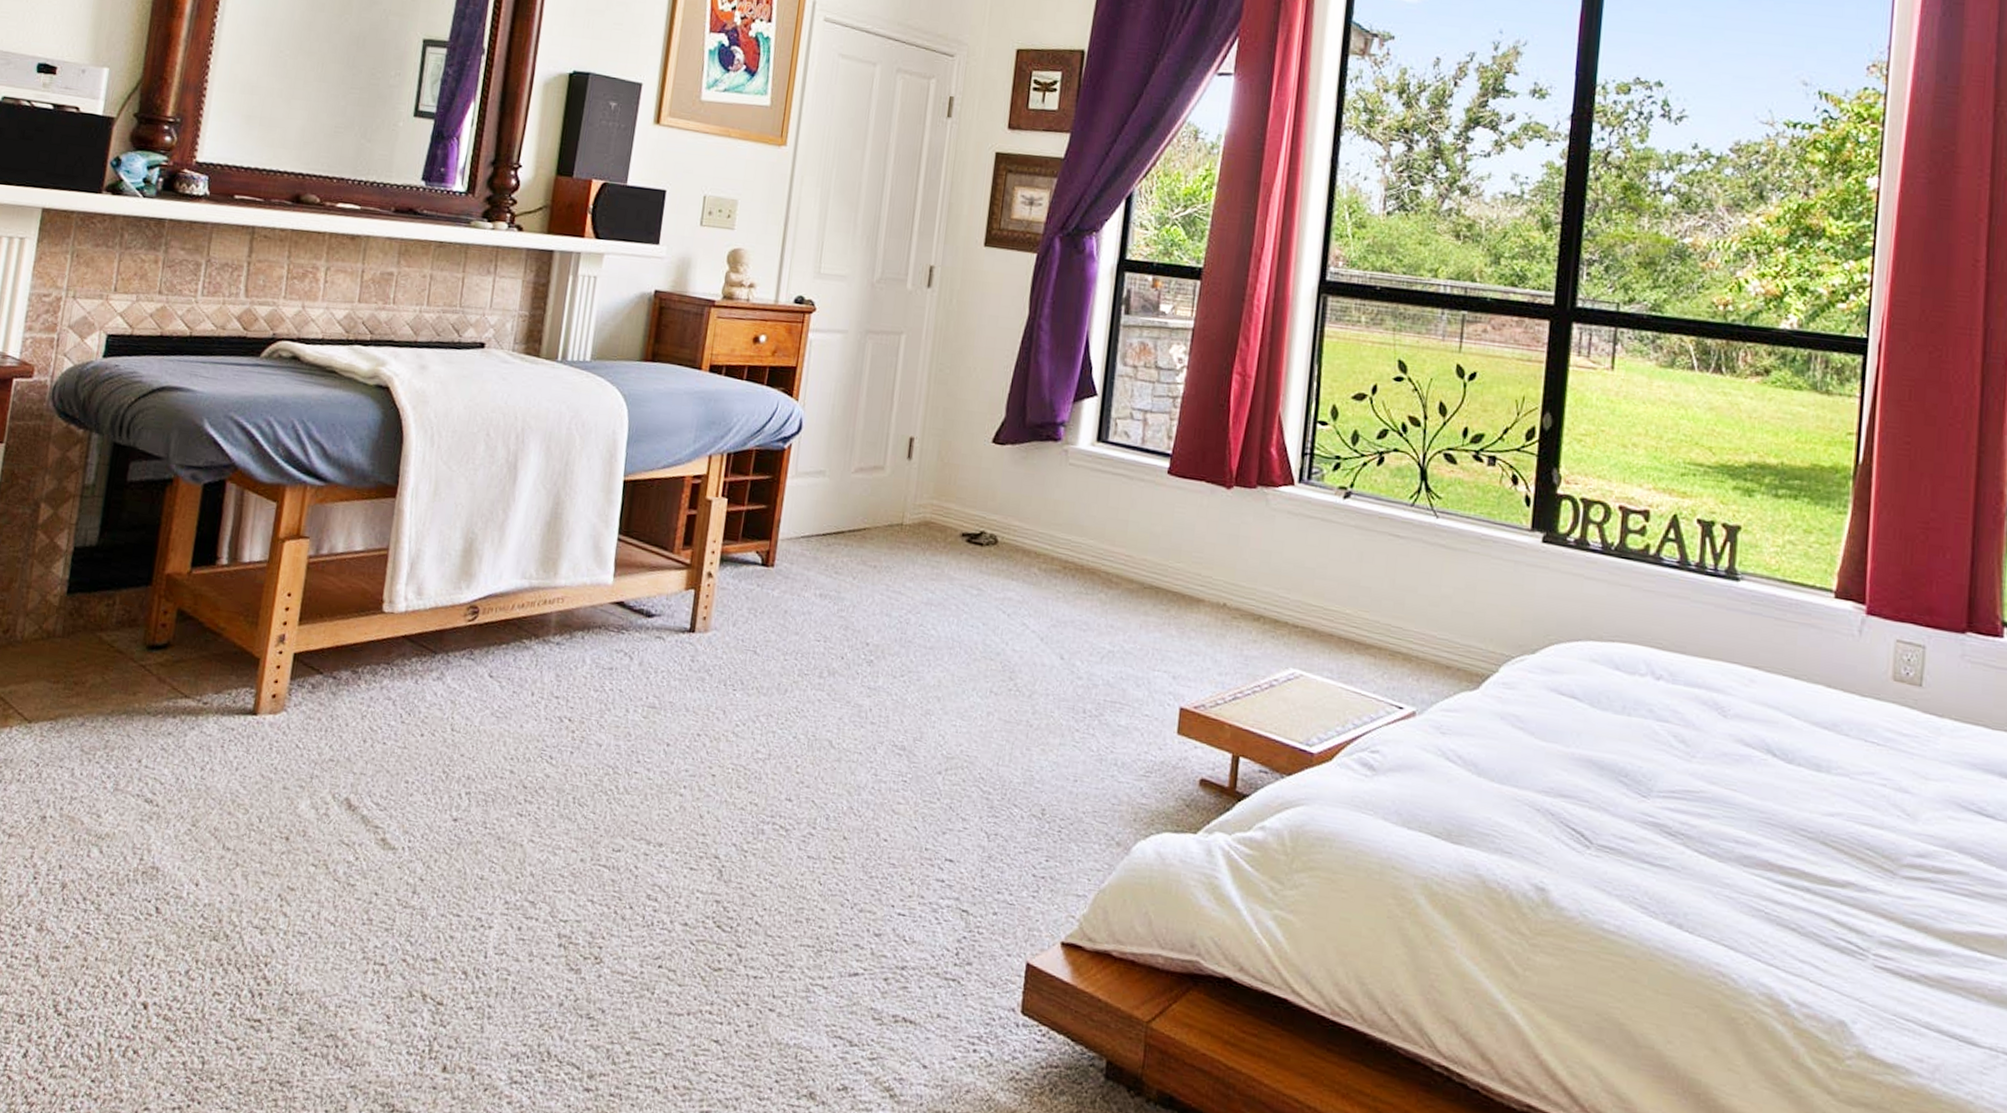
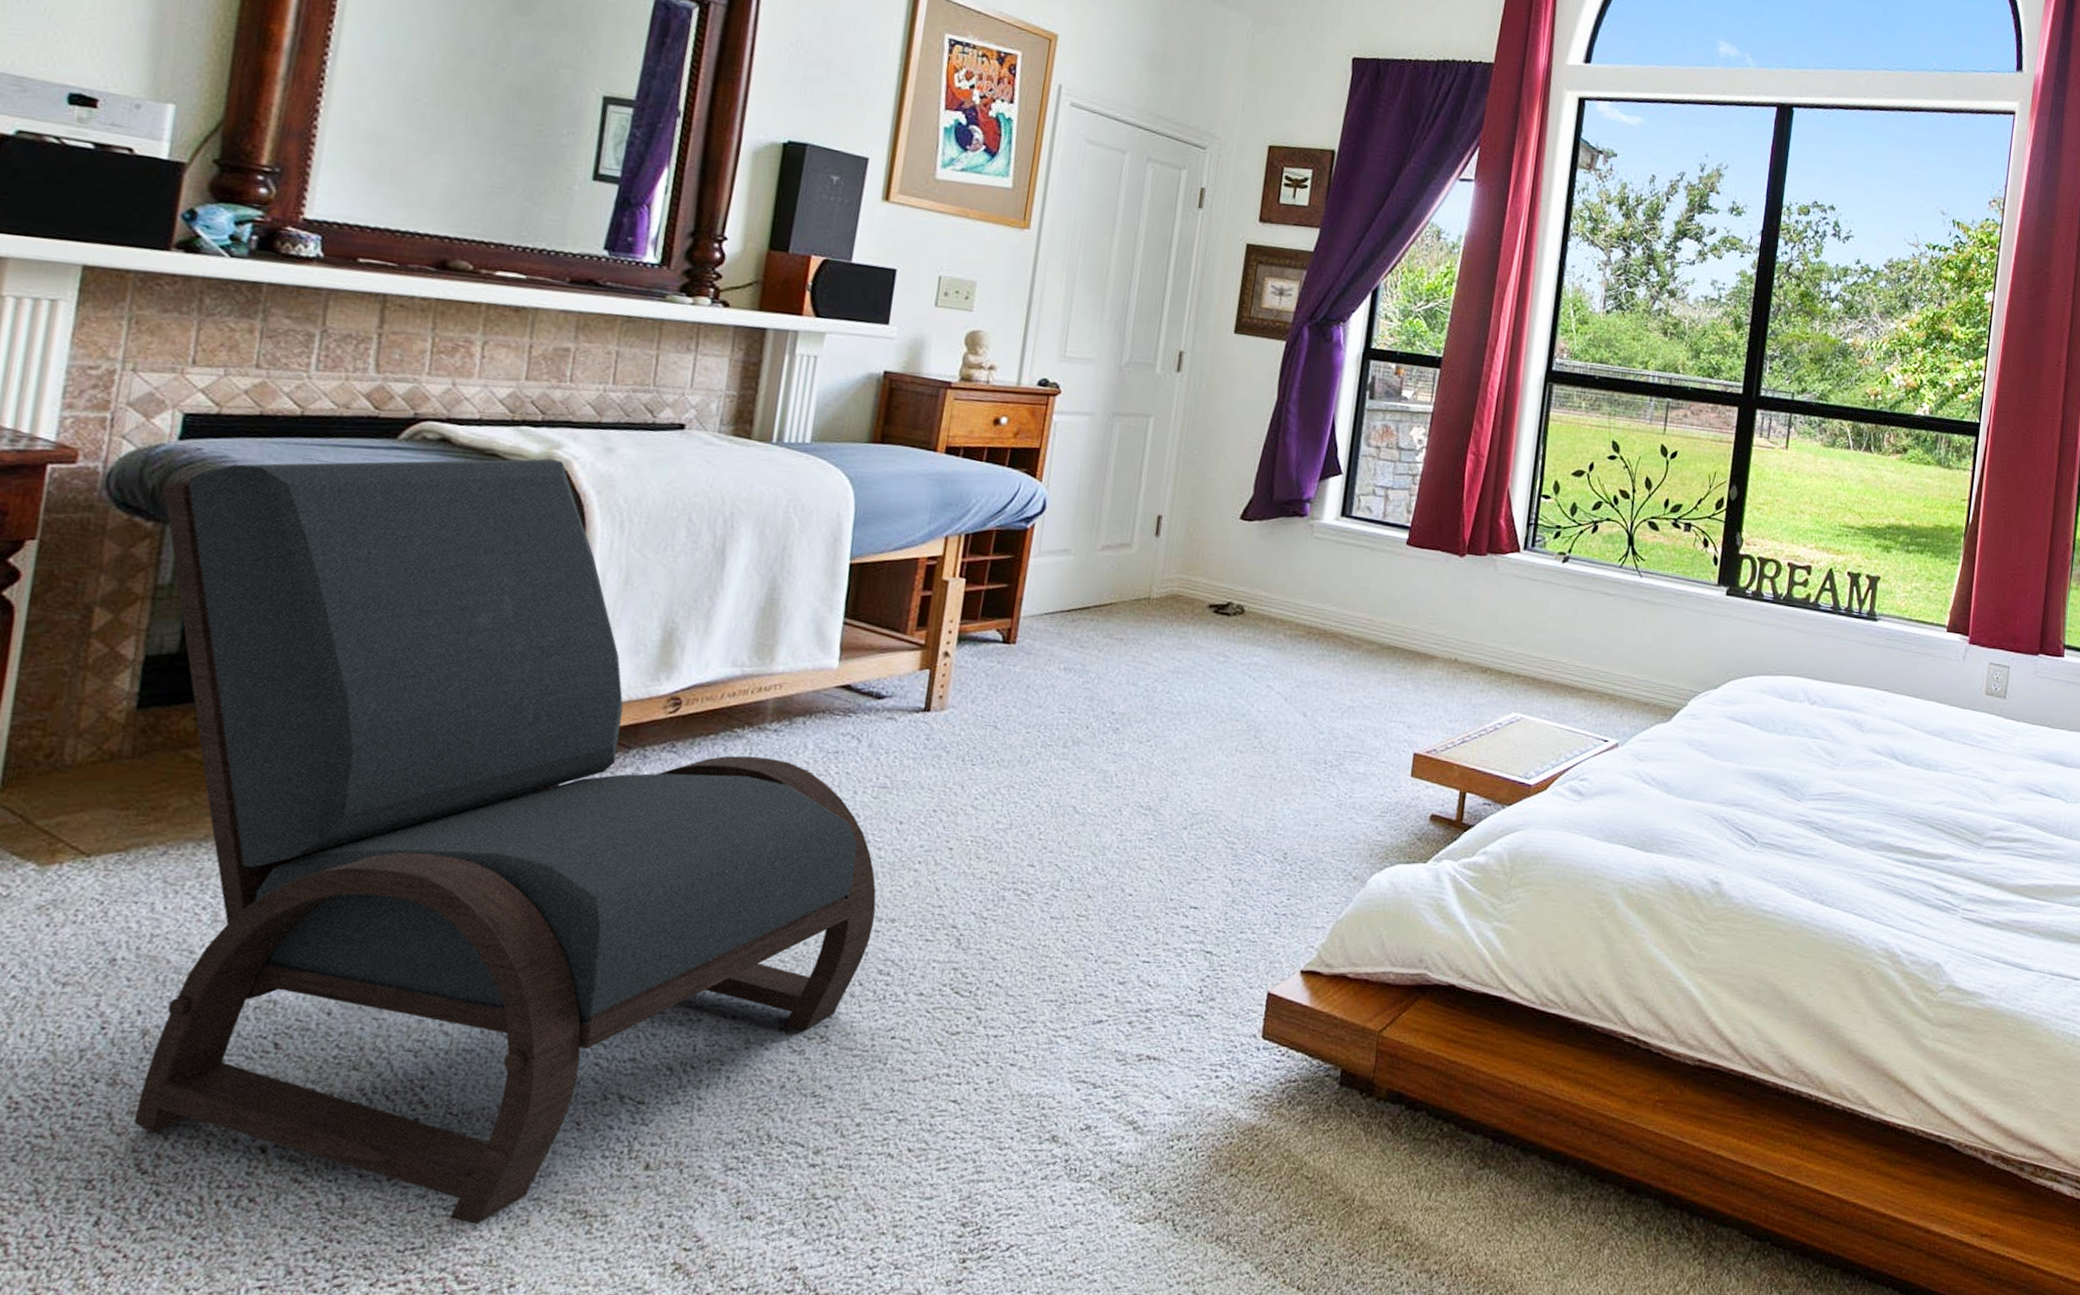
lounge chair: none [53,375,646,1104] -> present [134,458,876,1224]

